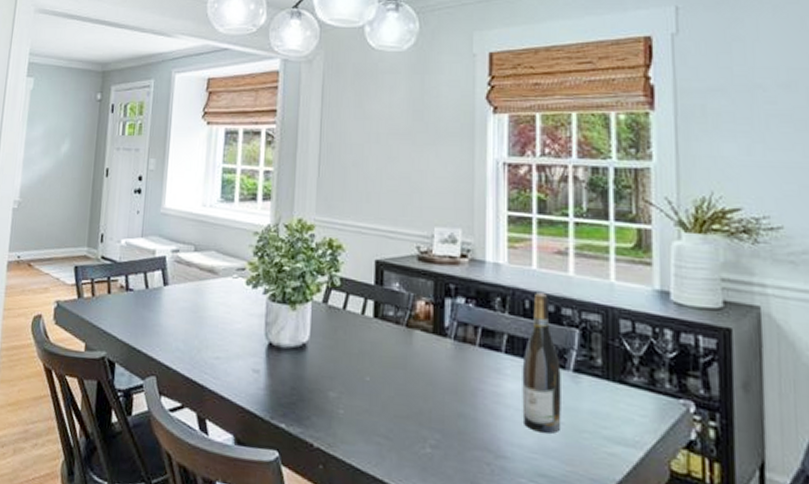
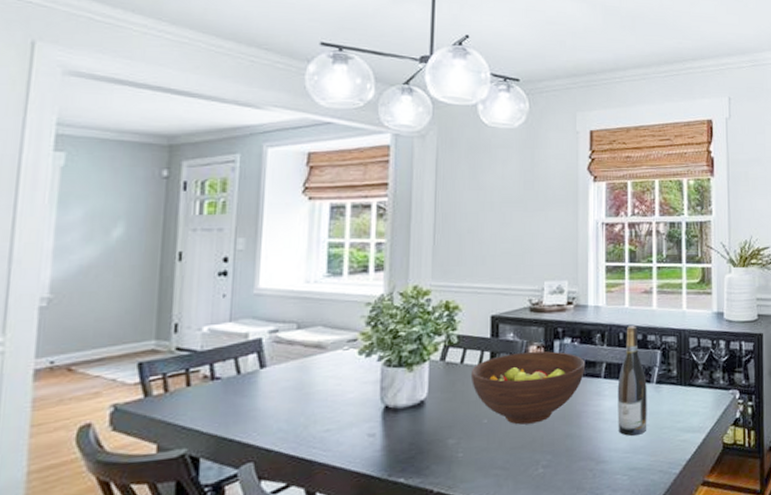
fruit bowl: none [353,306,483,393] -> present [470,351,586,425]

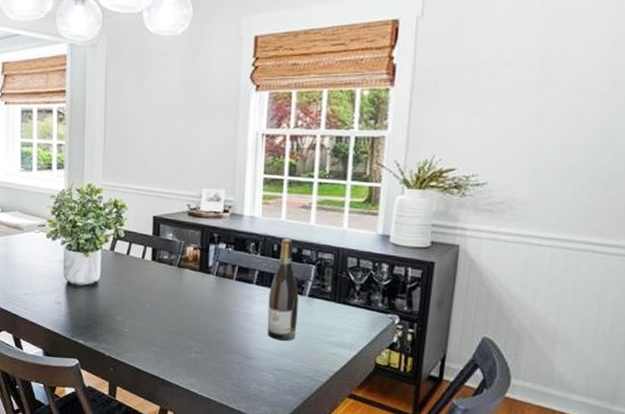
fruit bowl: present [470,351,586,425] -> none [135,252,239,315]

